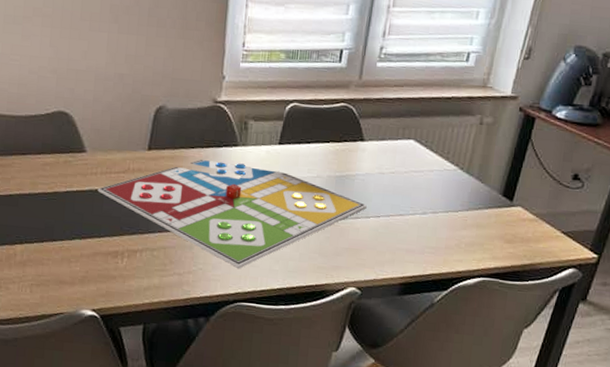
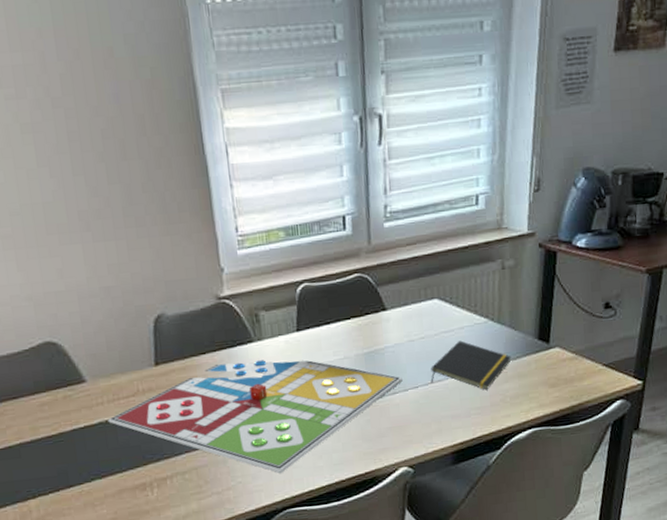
notepad: none [392,182,474,233] -> present [430,340,512,390]

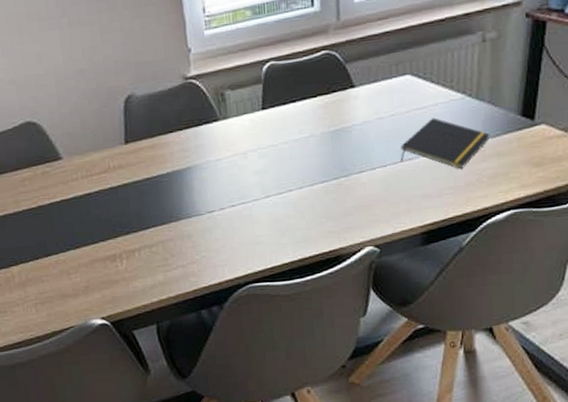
gameboard: present [108,360,402,473] -> none [81,138,370,249]

